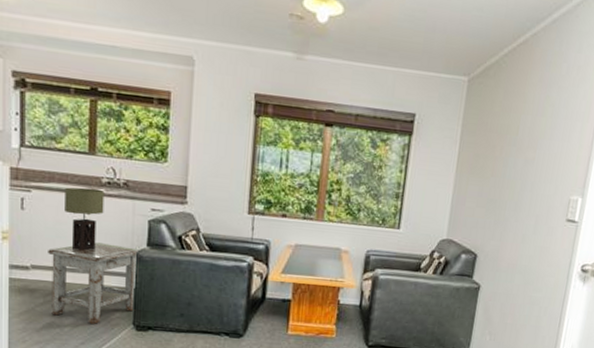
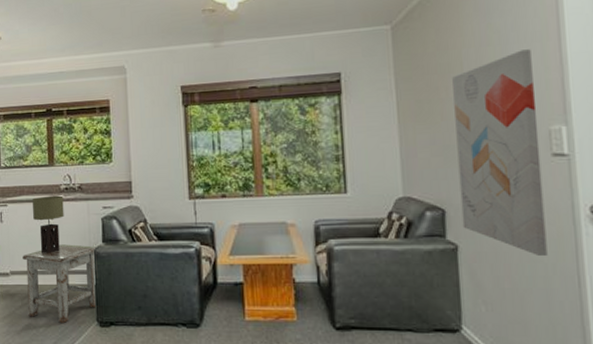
wall art: none [487,126,573,301] -> present [452,49,548,257]

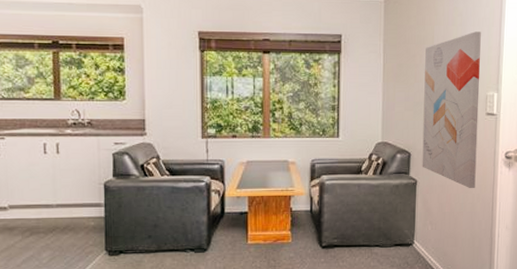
stool: present [23,244,98,323] -> none [23,178,108,254]
table lamp: present [33,195,64,253] -> none [35,130,72,187]

